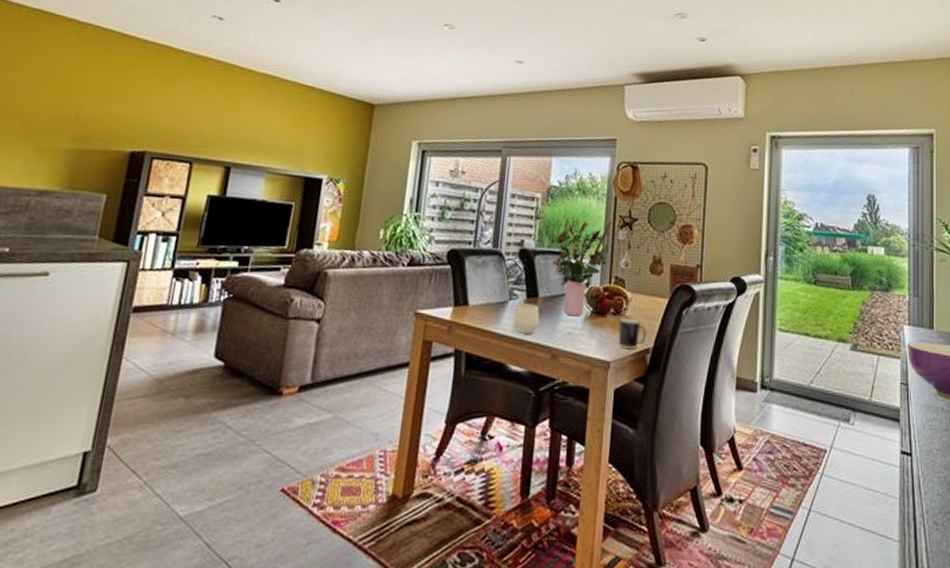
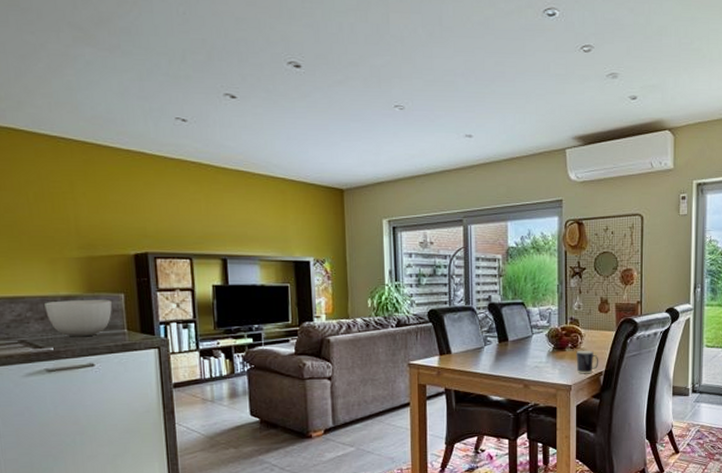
bowl: none [14,195,90,240] -> present [45,300,112,337]
cup: present [514,303,540,334] -> none [490,347,511,371]
bouquet: present [551,215,612,317] -> none [514,272,564,353]

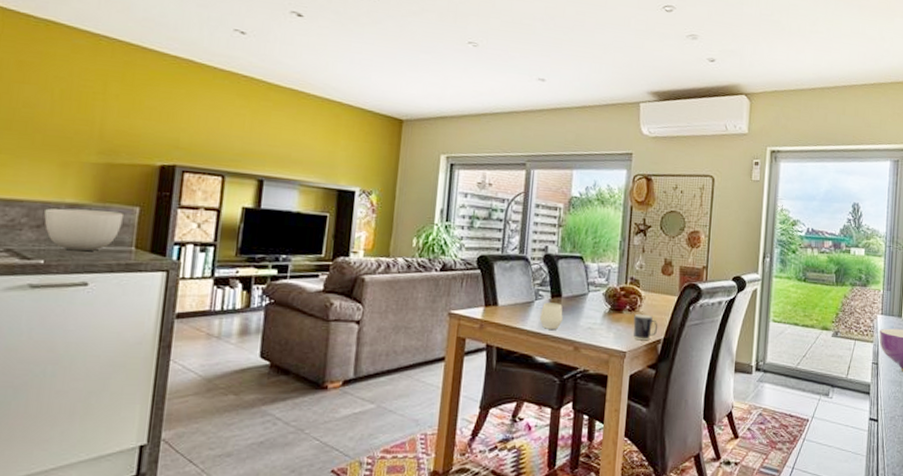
cup: none [490,347,511,371] -> present [540,302,563,330]

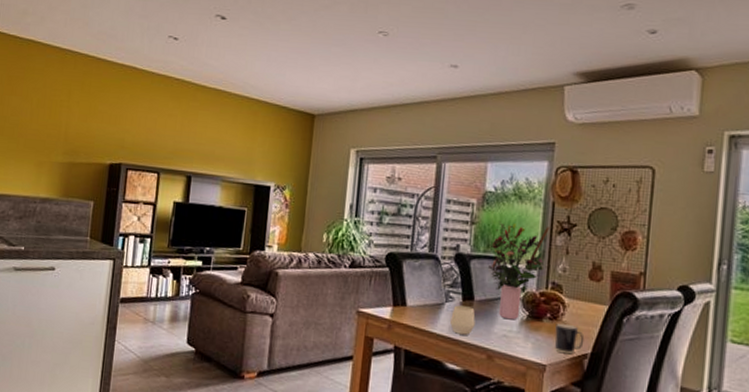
bowl: present [44,208,123,252] -> none [24,202,81,240]
bouquet: none [573,223,628,314] -> present [486,221,550,320]

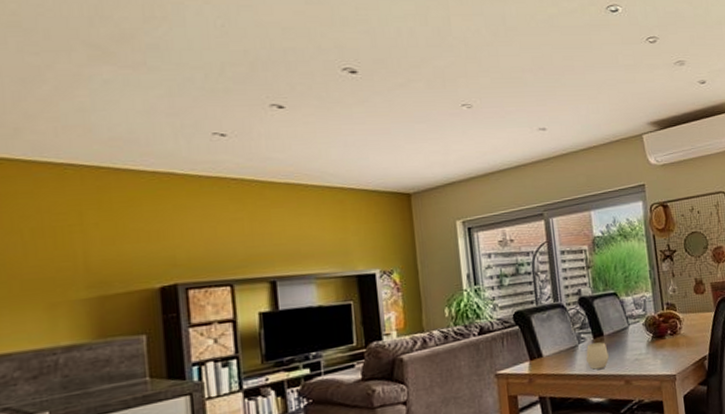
bouquet: present [486,221,550,320] -> none [605,257,657,345]
mug: present [554,323,585,355] -> none [676,334,702,361]

